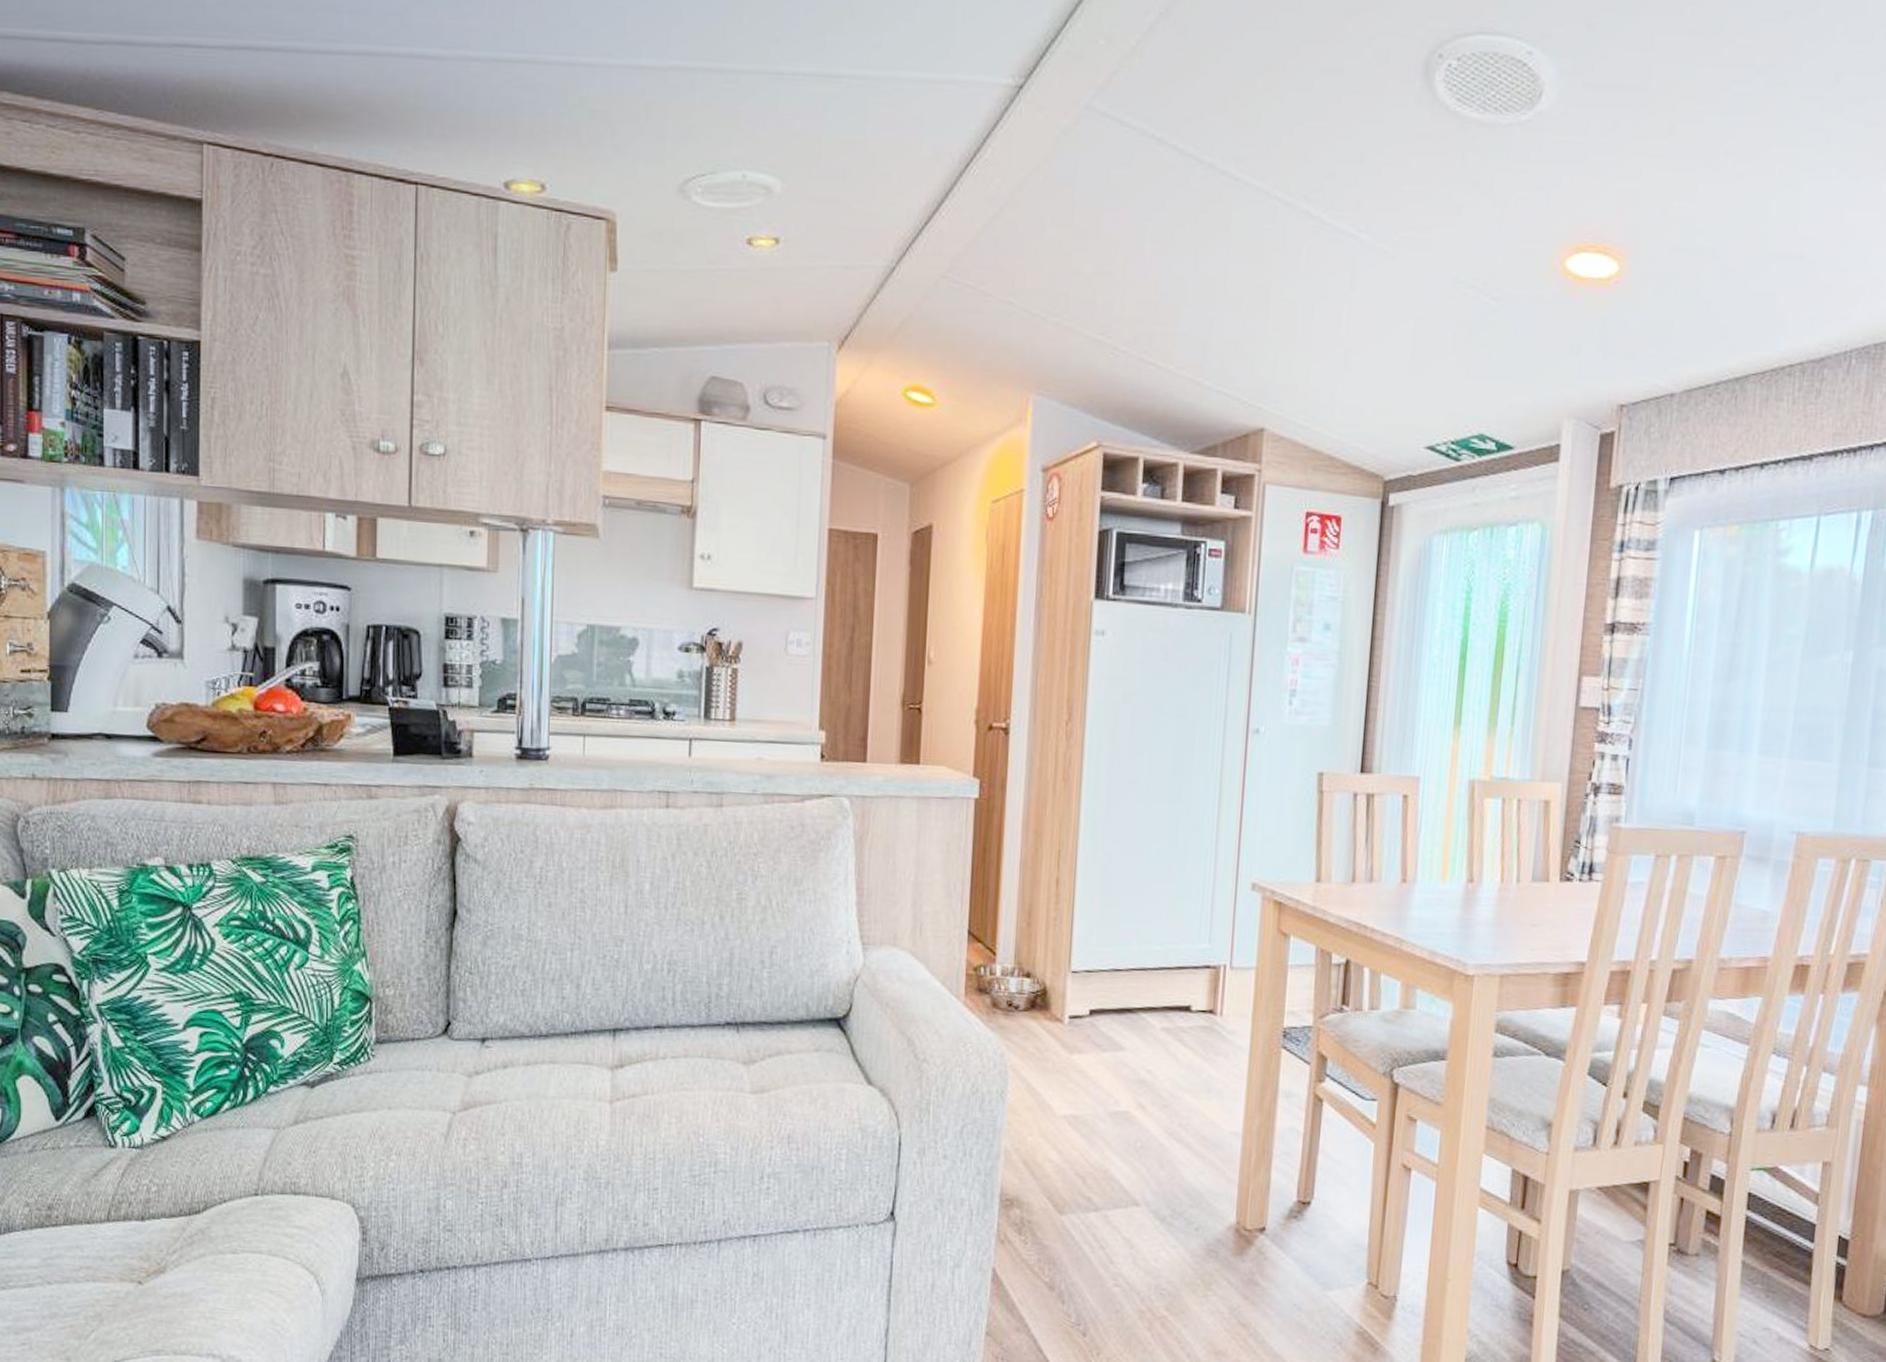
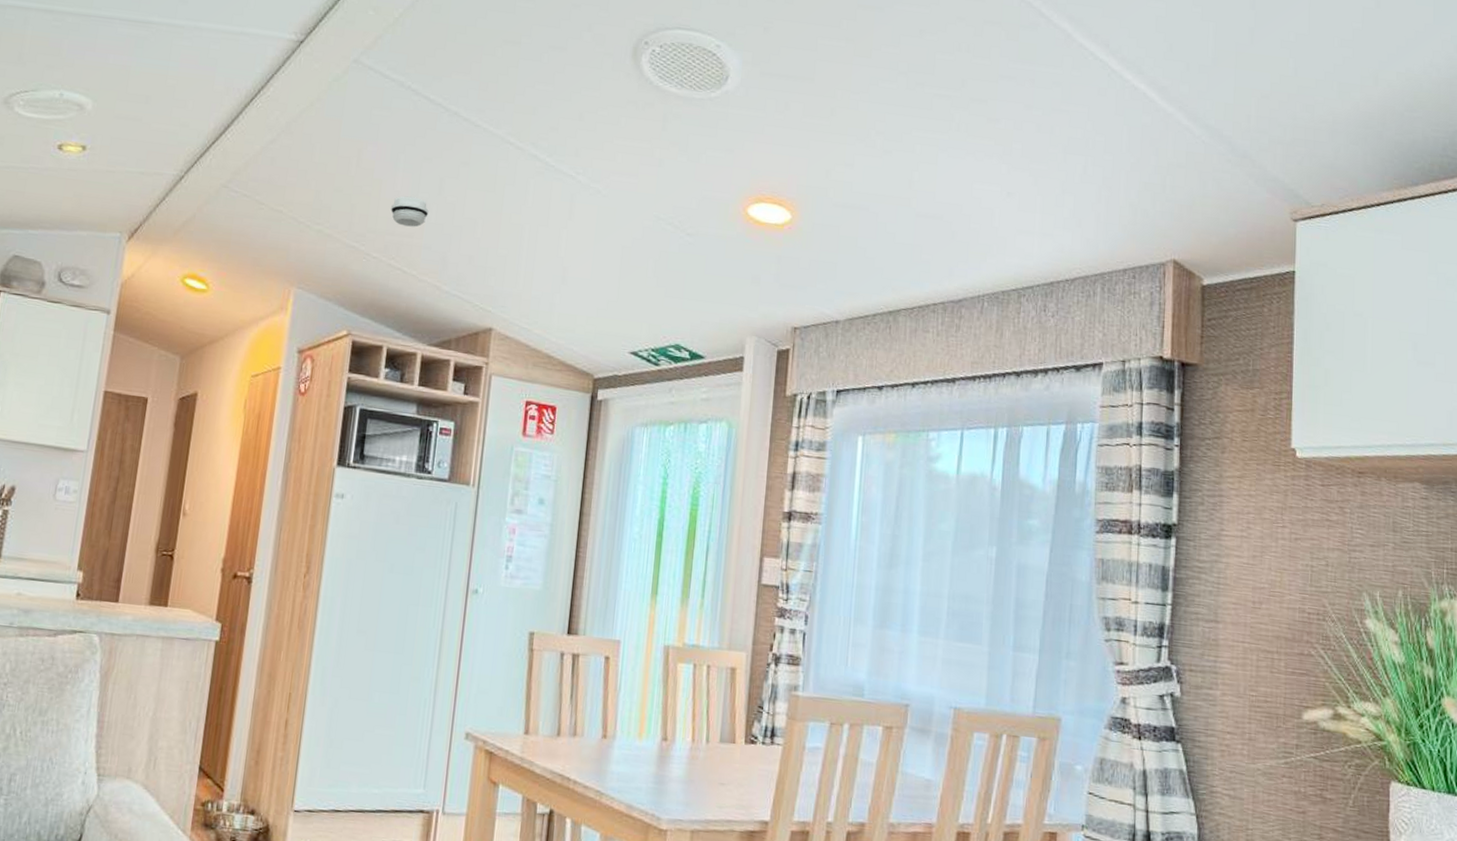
smoke detector: none [1139,274,1184,312] -> present [391,196,429,227]

